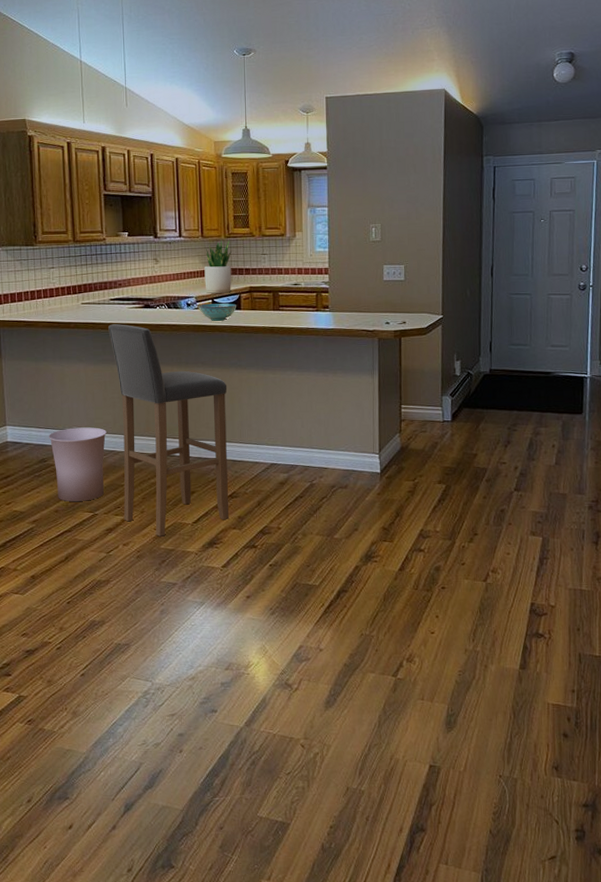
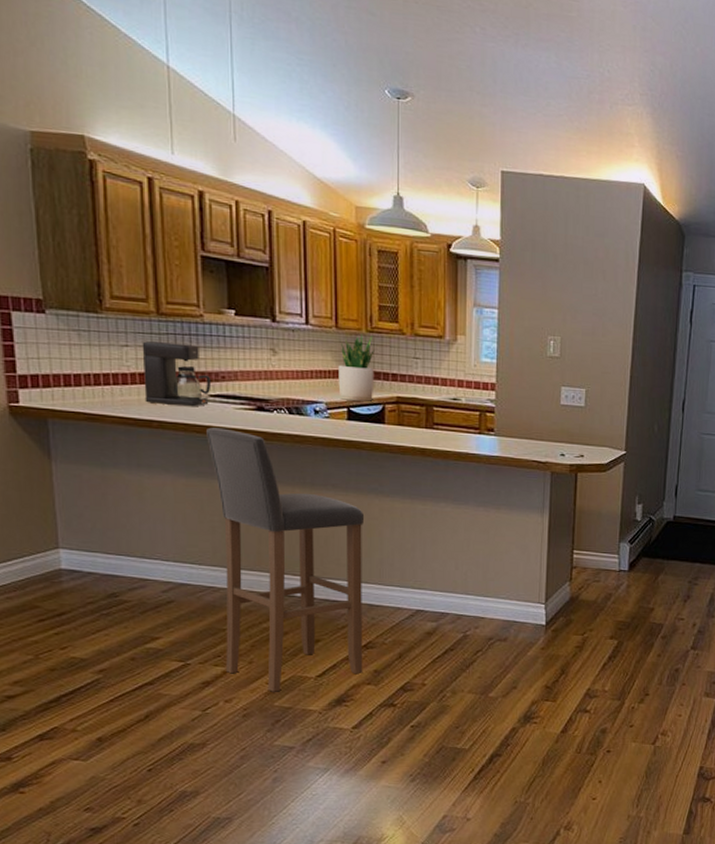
waste bin: present [48,427,107,501] -> none [120,555,203,648]
coffee maker: none [63,262,112,310] -> present [142,341,212,407]
bowl: present [199,303,237,322] -> none [330,412,380,437]

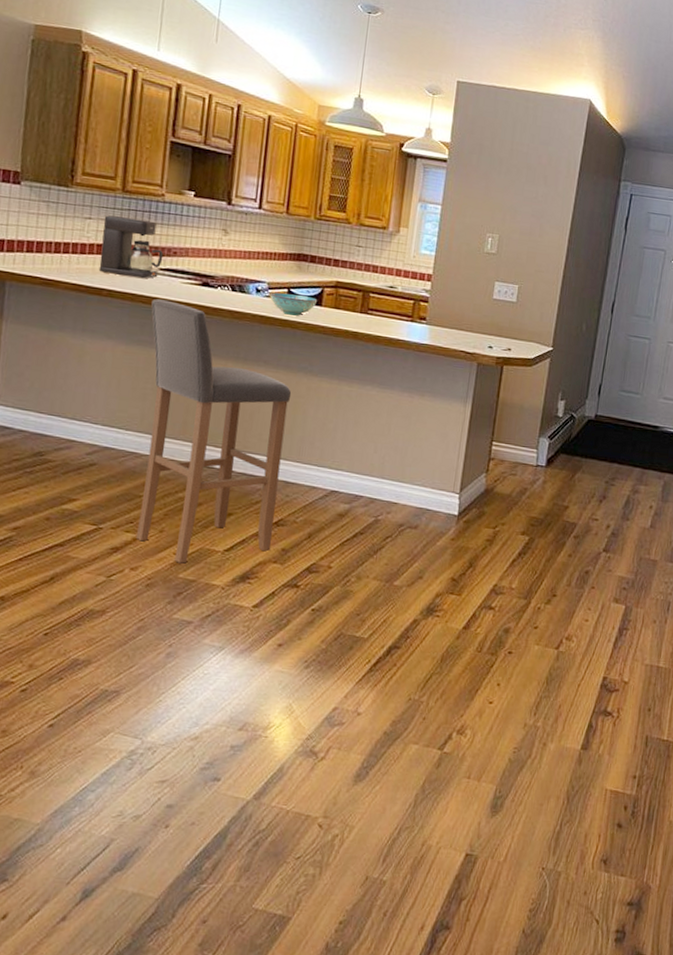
bowl: none [330,412,380,437] -> present [270,292,318,317]
planter: present [338,333,375,402] -> none [282,220,321,284]

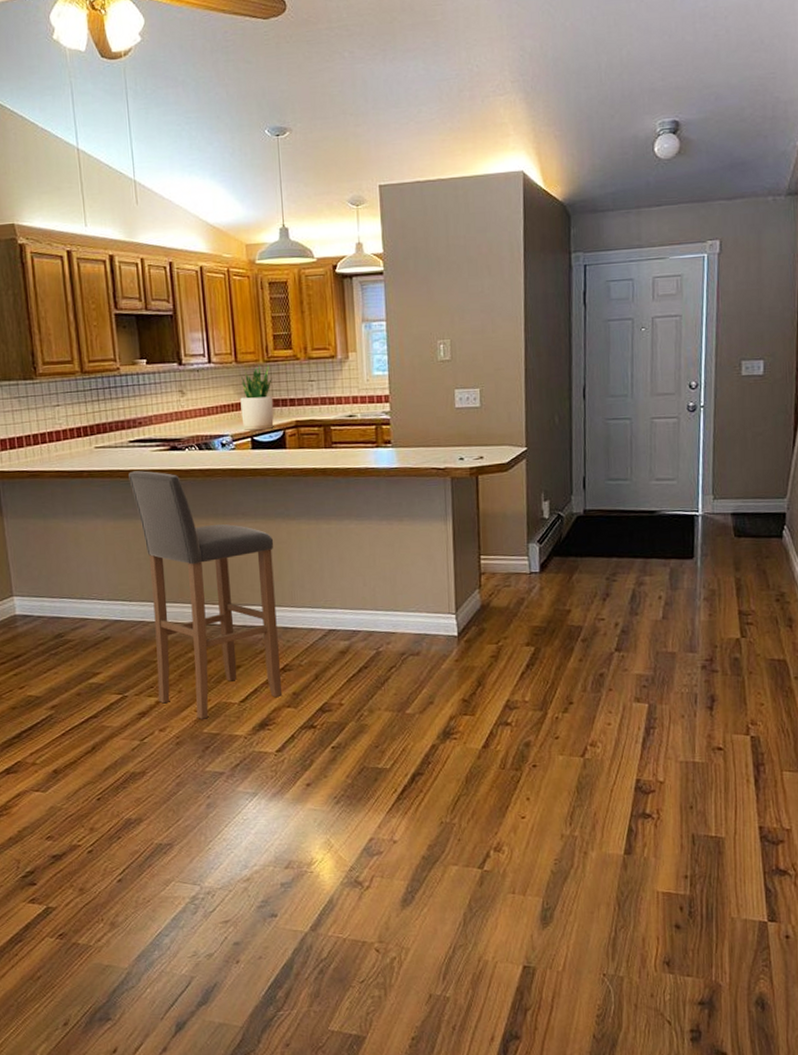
coffee maker: present [98,215,164,279] -> none [70,396,131,455]
bowl: present [270,292,318,317] -> none [236,441,282,465]
planter: none [282,220,321,284] -> present [240,364,274,430]

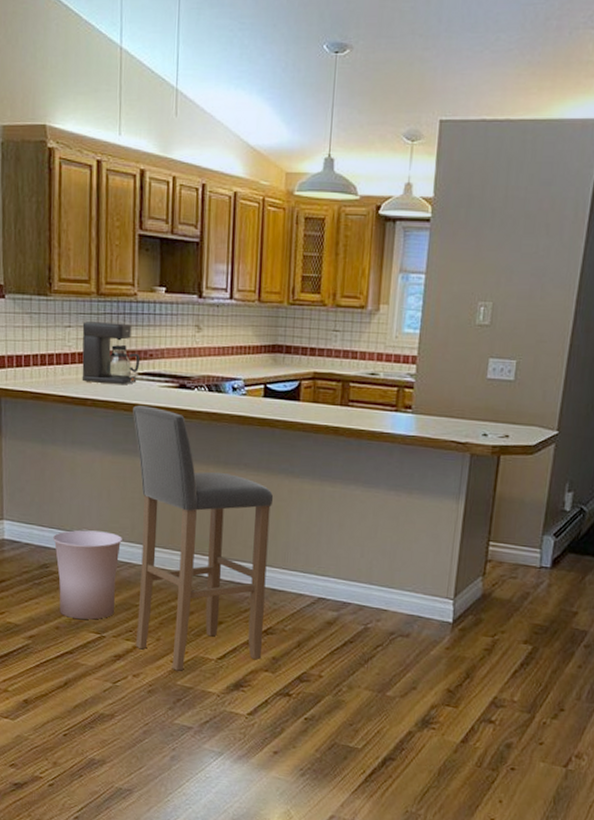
waste bin: none [64,594,133,683] -> present [52,530,122,620]
coffee maker: none [70,396,131,455] -> present [82,321,141,385]
planter: present [240,364,274,430] -> none [257,306,295,378]

